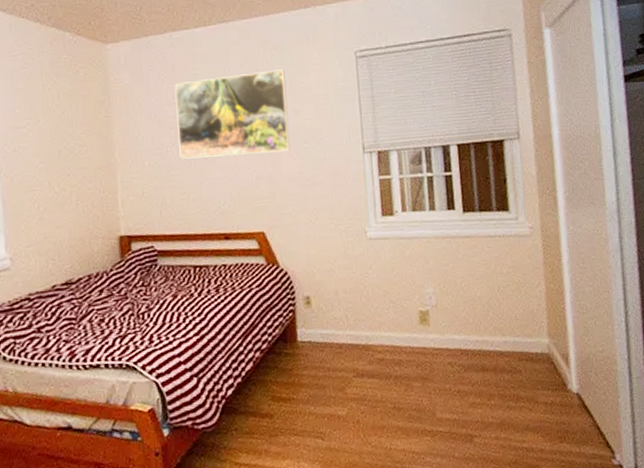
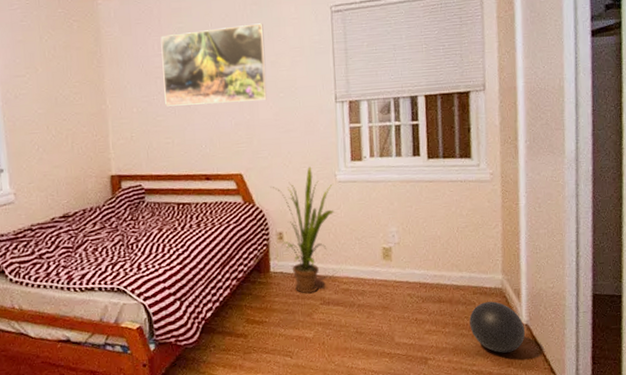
house plant: none [295,223,366,366] -> present [270,166,334,294]
ball: none [516,368,577,427] -> present [469,301,526,353]

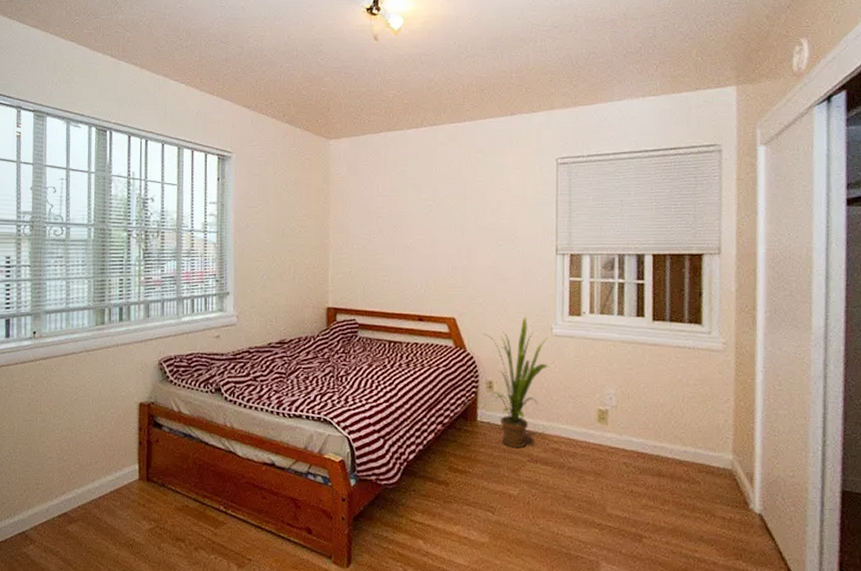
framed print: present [160,23,267,107] -> none [385,171,487,247]
ball: present [469,301,526,353] -> none [693,483,759,543]

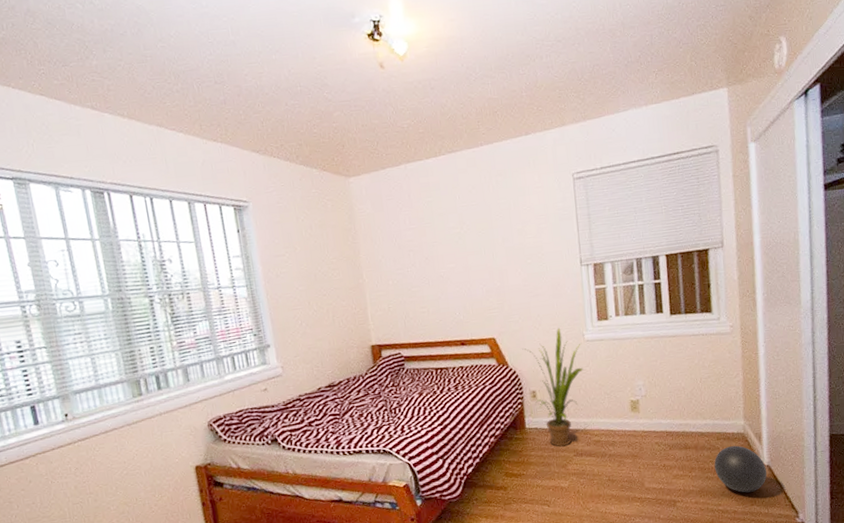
ball: none [693,483,759,543] -> present [714,445,767,493]

